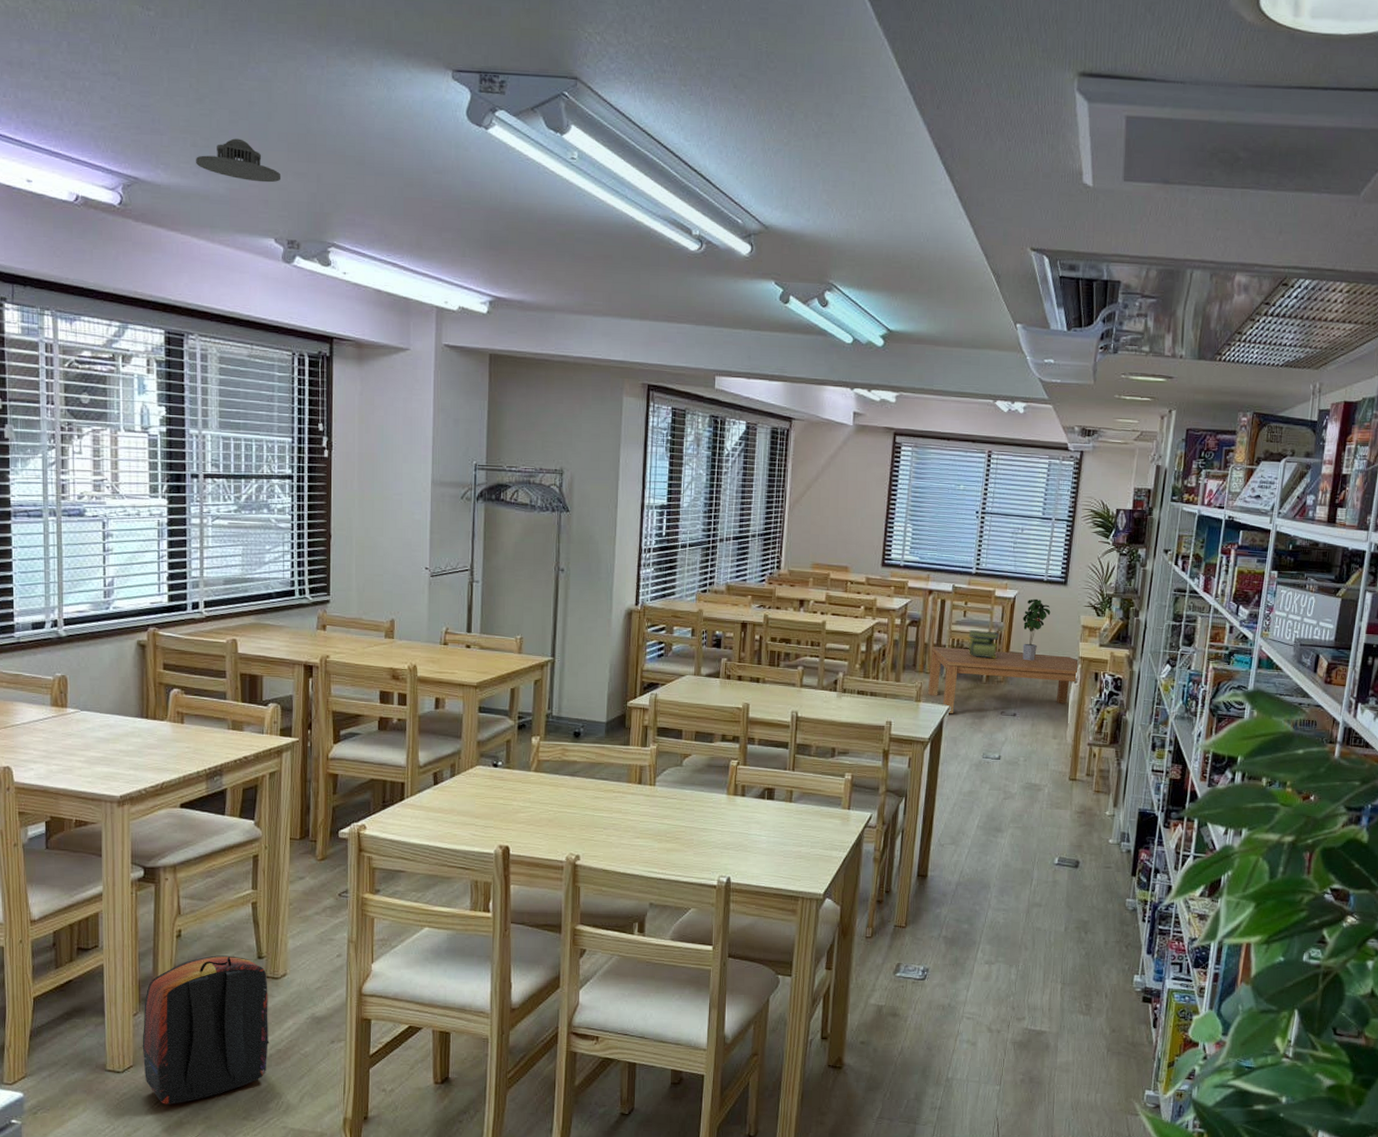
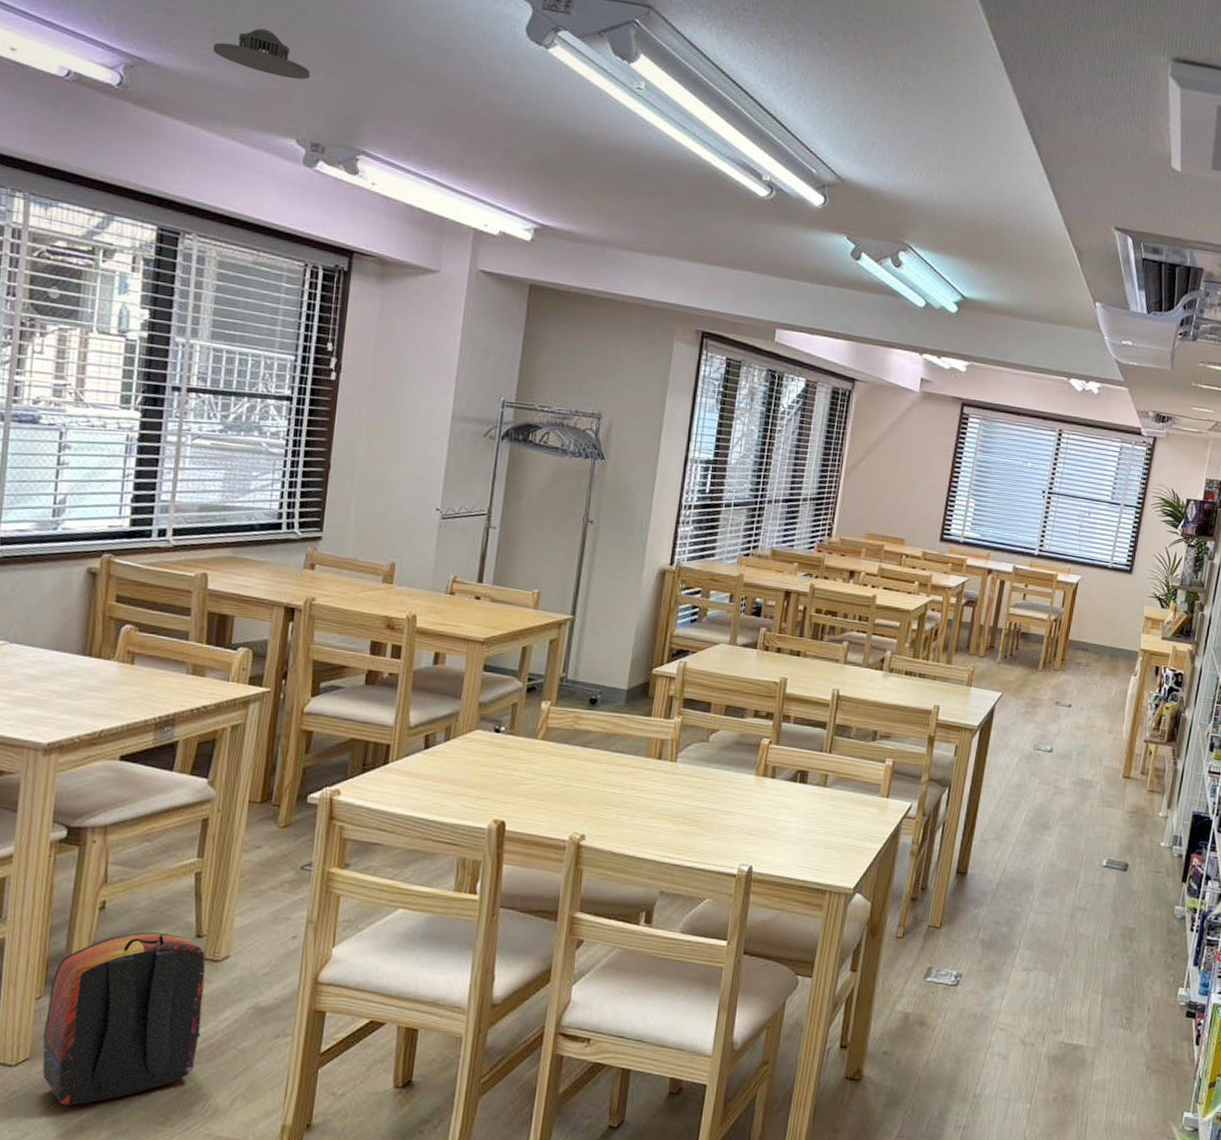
coffee table: present [927,646,1080,713] -> none [979,628,1141,701]
stack of books: present [968,630,1000,658] -> none [1026,614,1059,645]
potted plant: present [1022,598,1051,661] -> none [1081,585,1114,651]

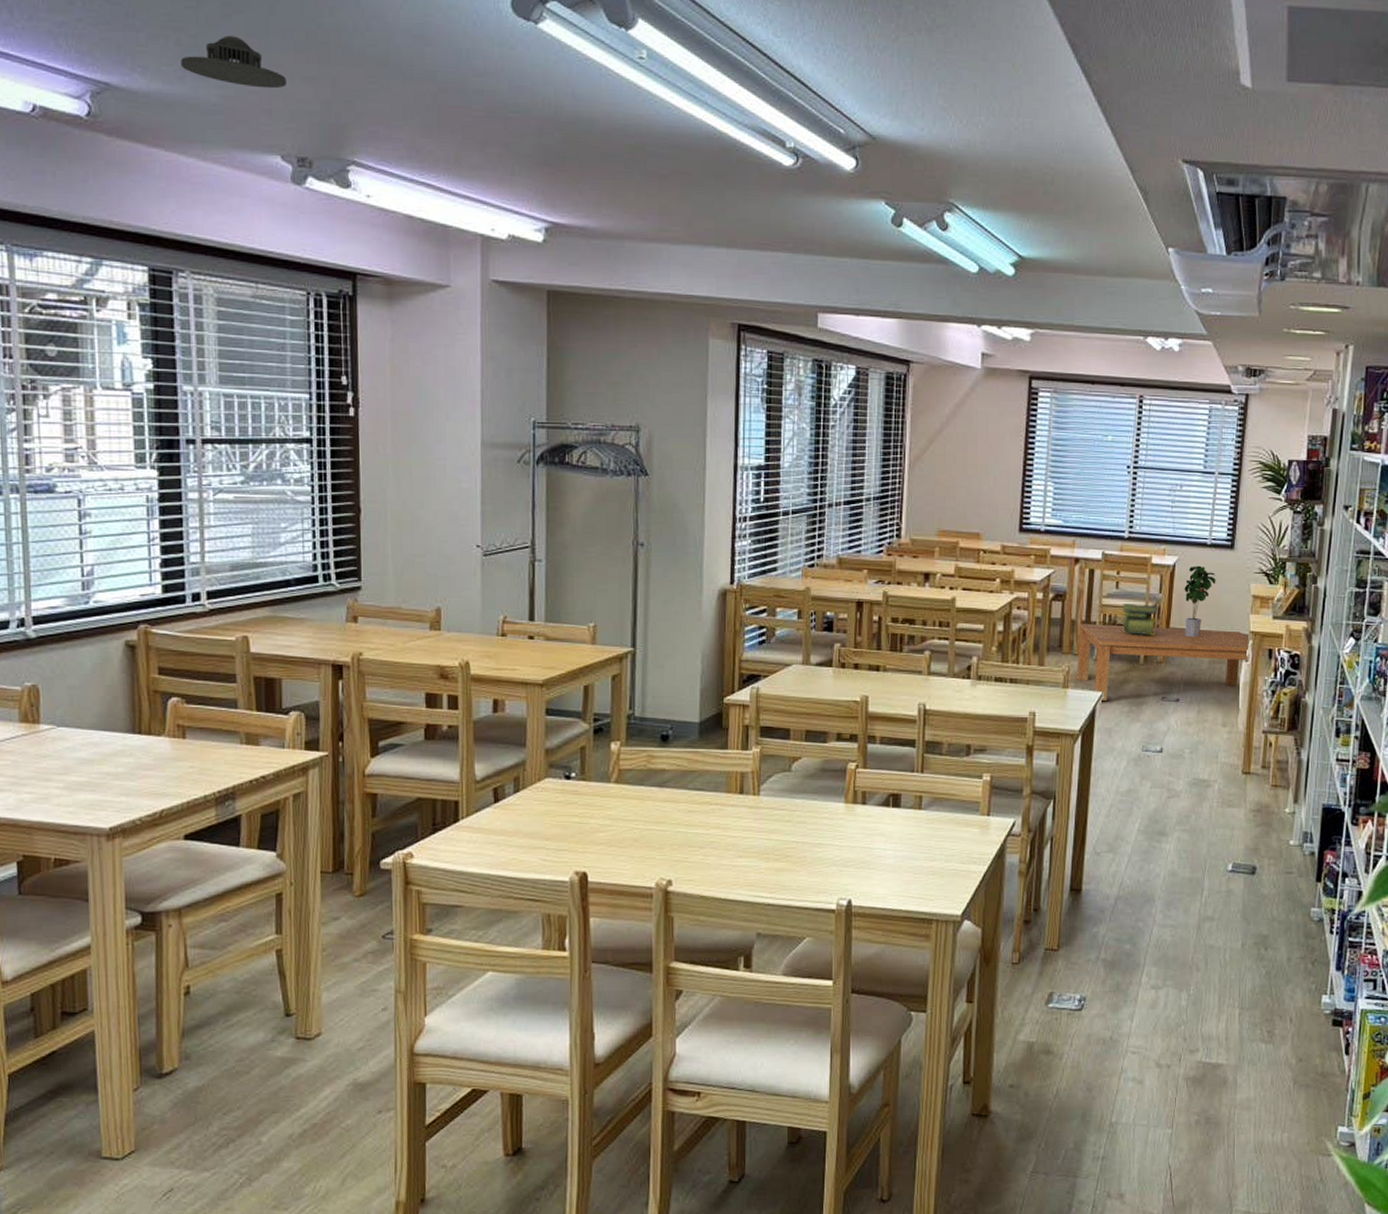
backpack: present [42,932,206,1105] -> none [145,1014,303,1195]
coffee table: none [979,628,1141,701] -> present [1076,623,1251,701]
stack of books: none [1026,614,1059,645] -> present [1122,604,1158,635]
potted plant: none [1081,585,1114,651] -> present [1184,565,1216,638]

